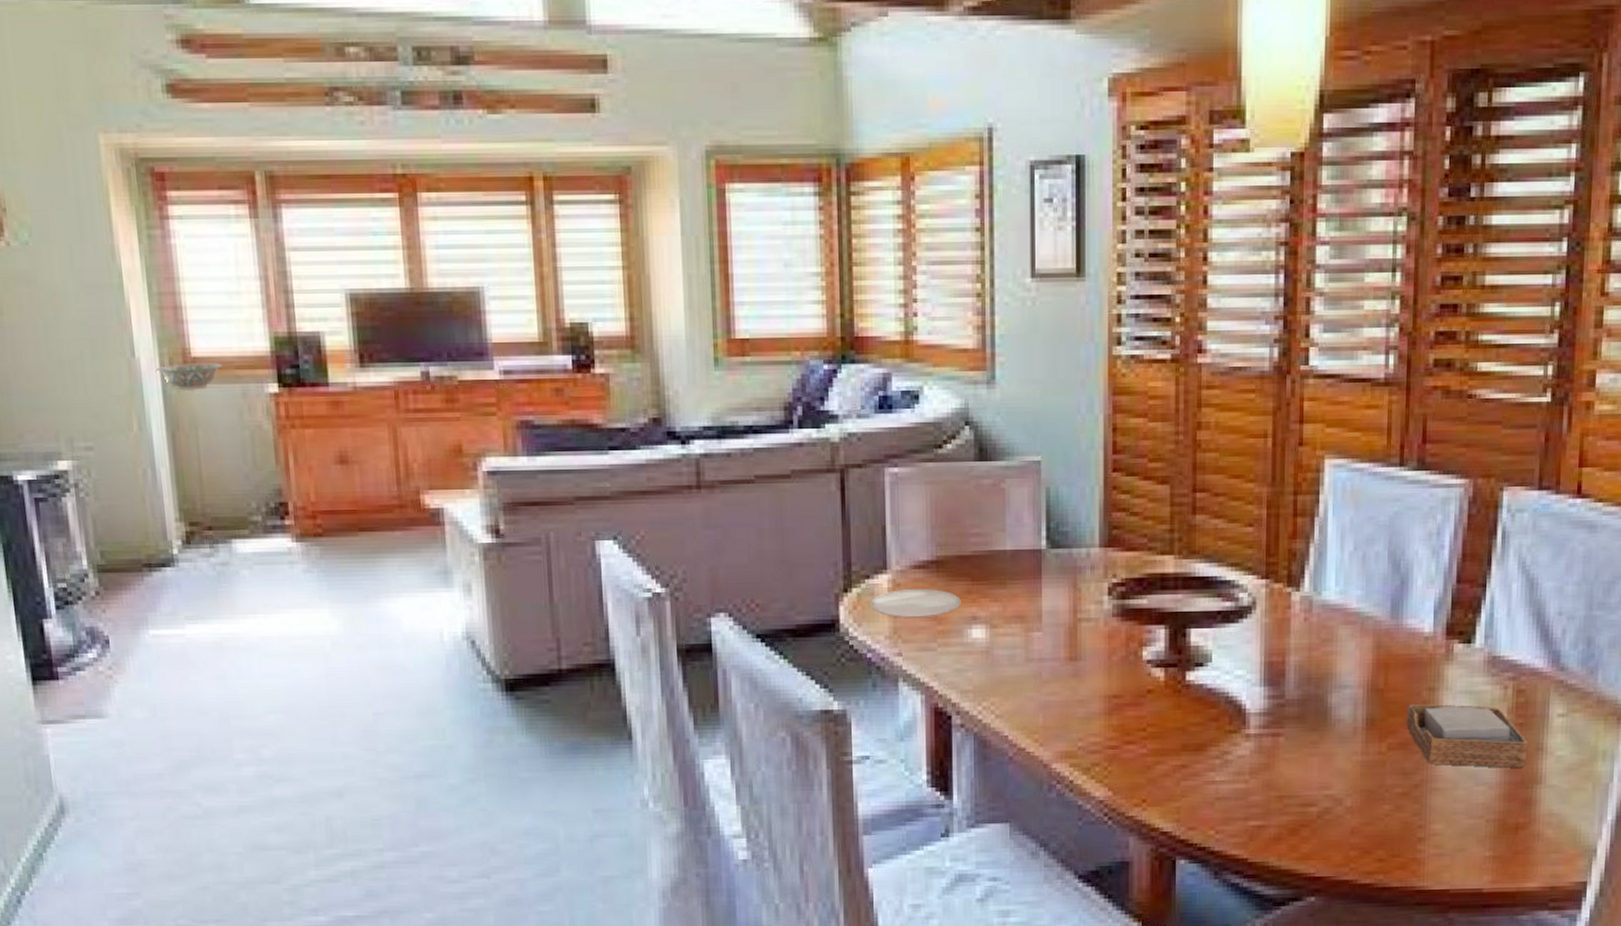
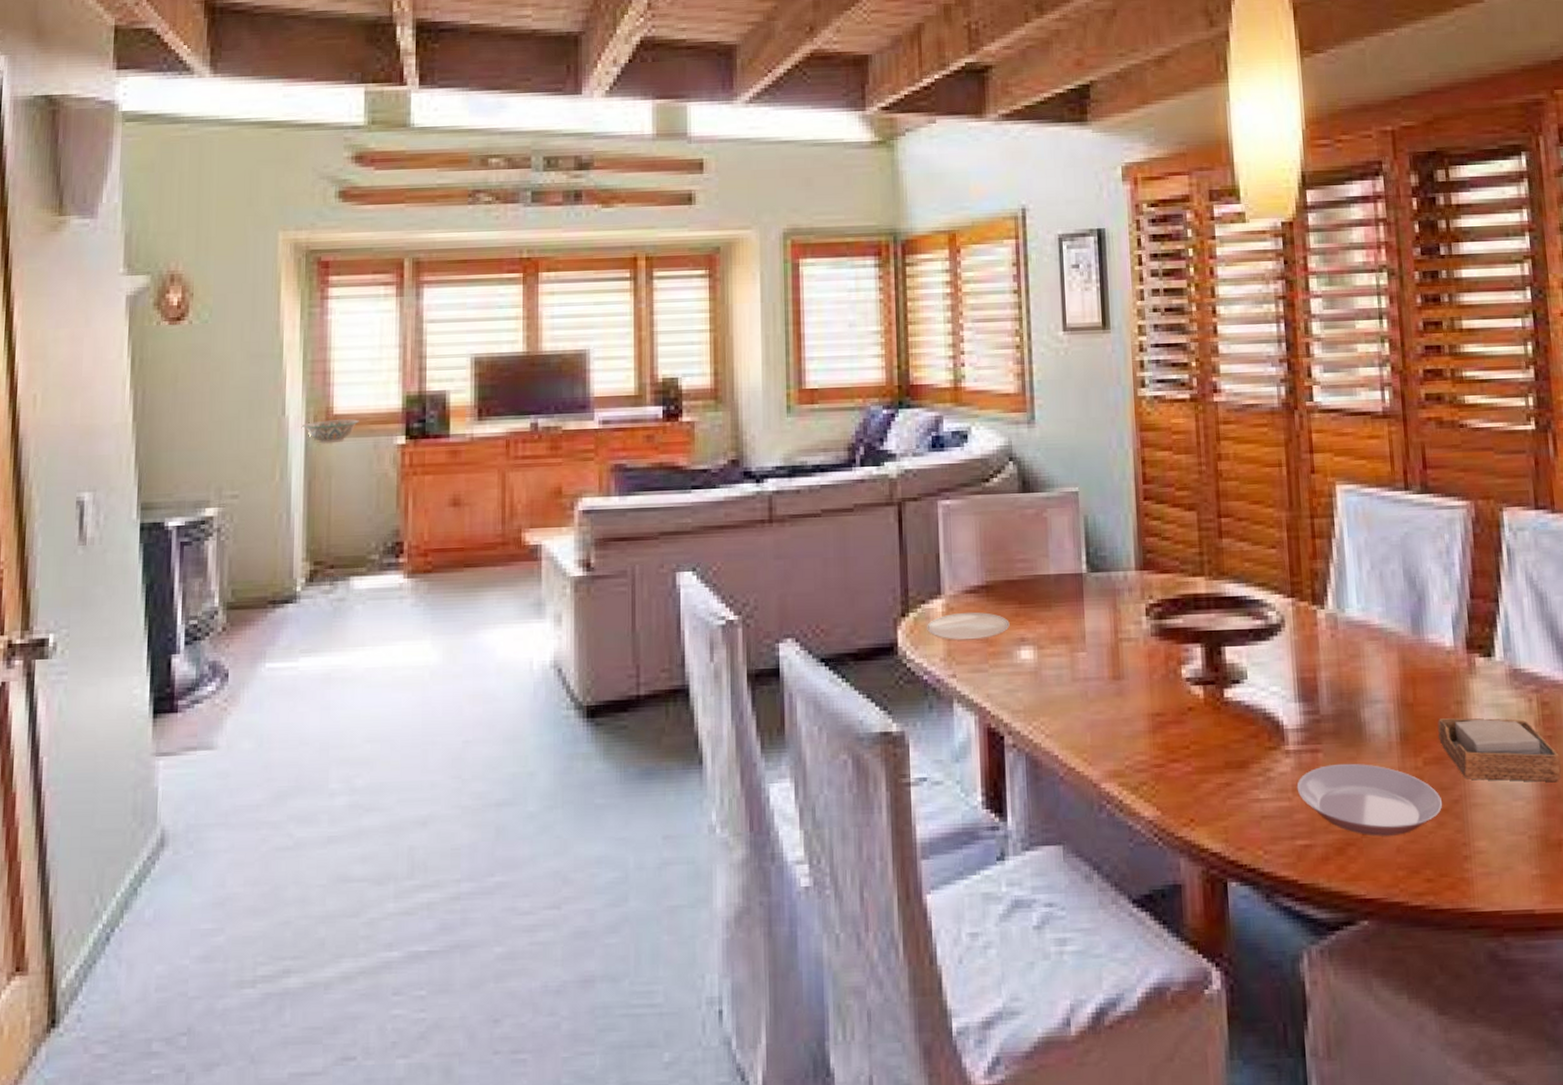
plate: none [1254,747,1403,818] -> present [1296,763,1443,836]

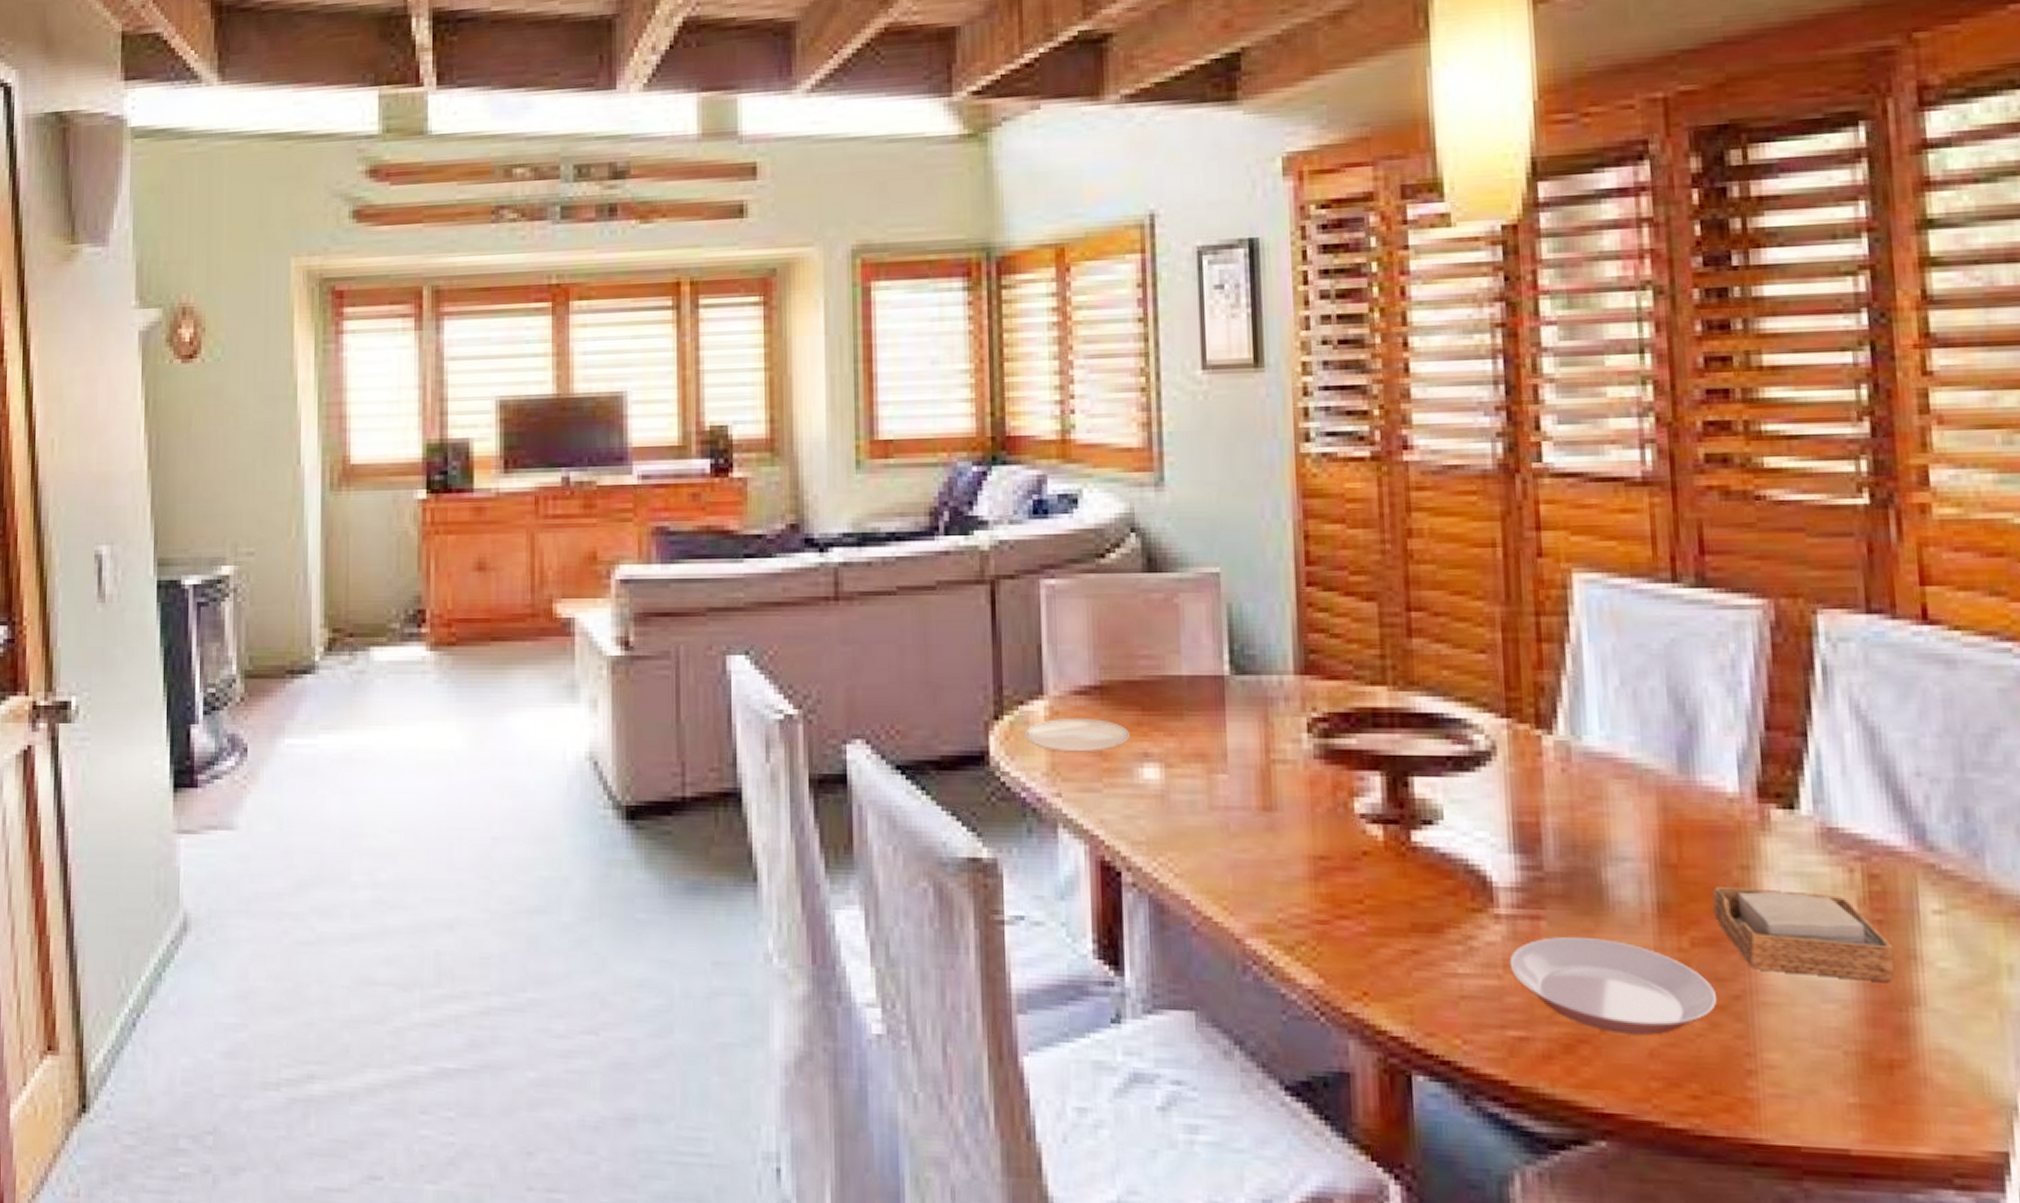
decorative bowl: present [302,419,359,444] -> none [318,470,377,497]

